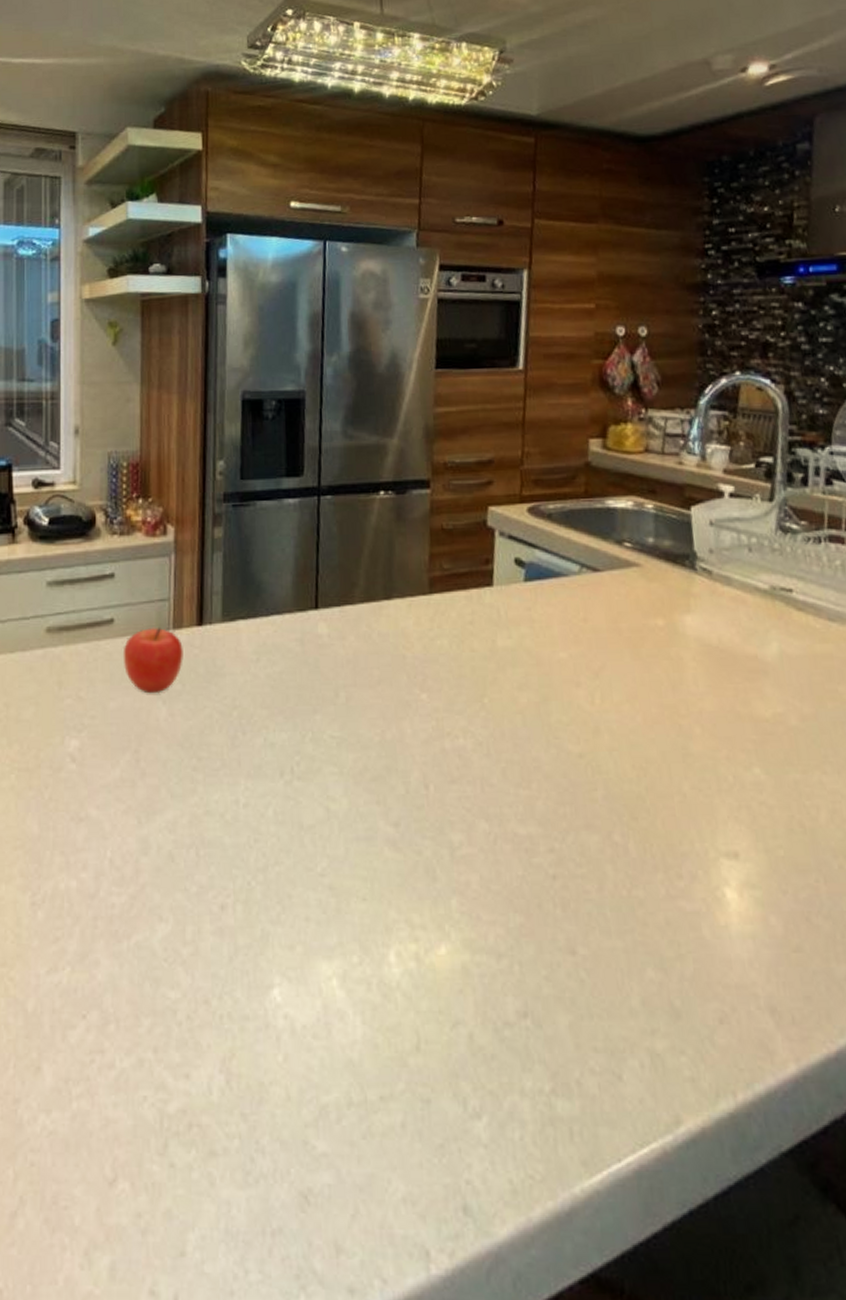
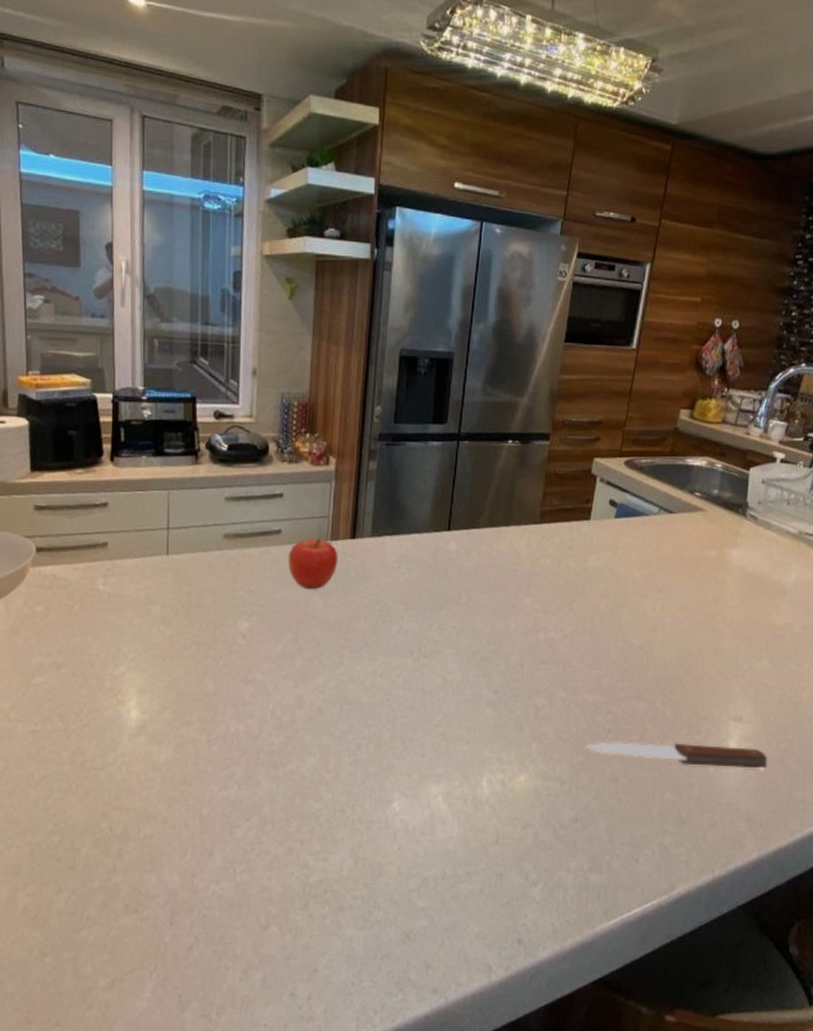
kitchen knife: none [524,893,787,930] -> present [585,743,768,769]

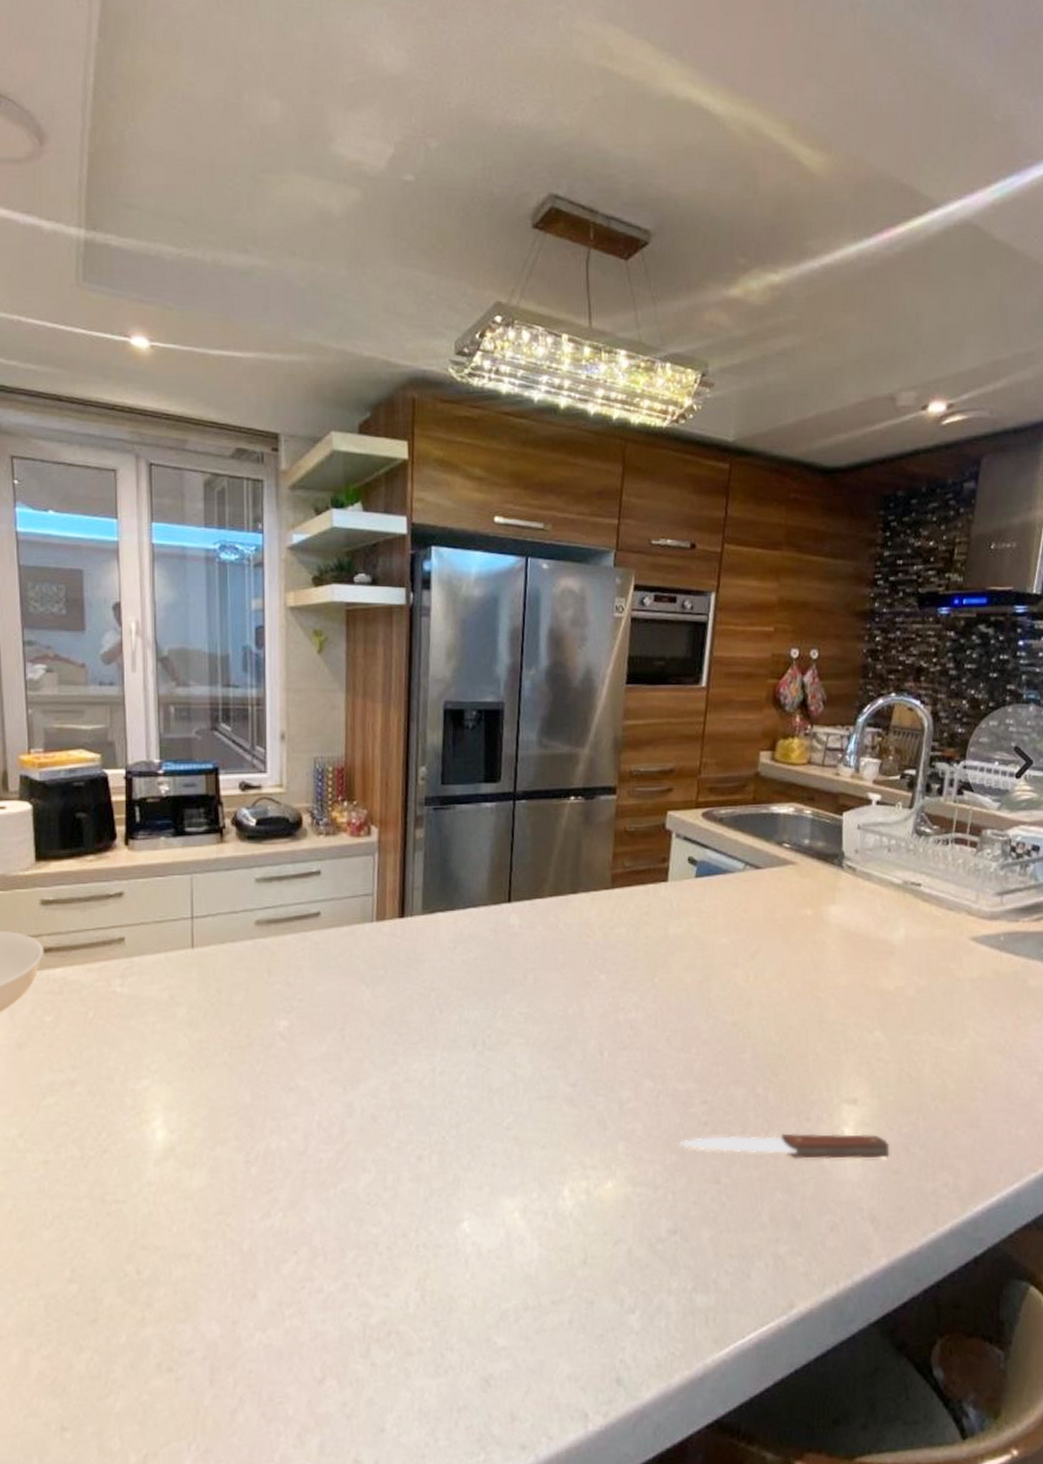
fruit: present [288,538,338,590] -> none [329,919,386,979]

